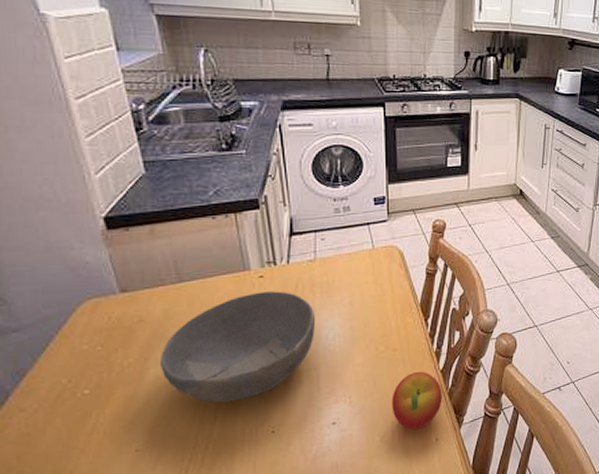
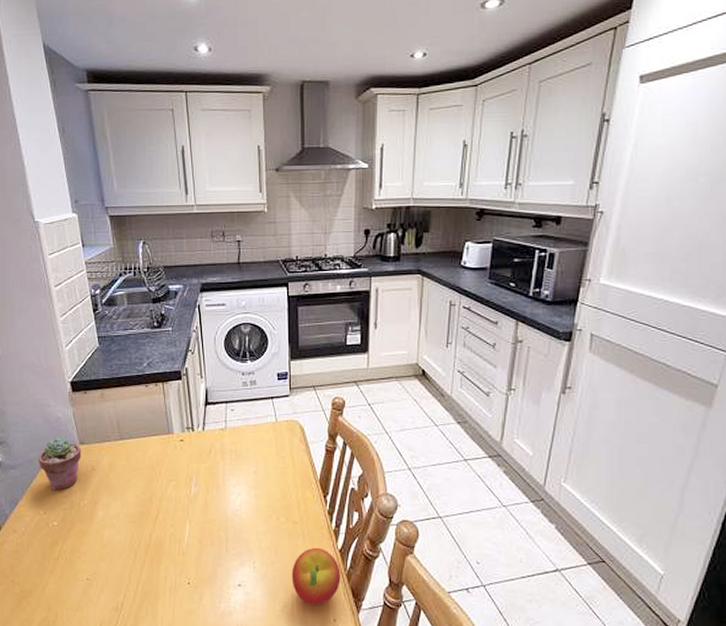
potted succulent: none [57,285,124,352] -> present [39,437,82,491]
bowl: present [159,291,316,403] -> none [105,454,226,550]

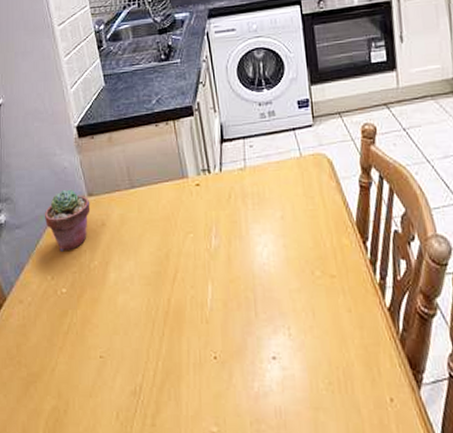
apple: present [291,547,341,606] -> none [334,306,394,381]

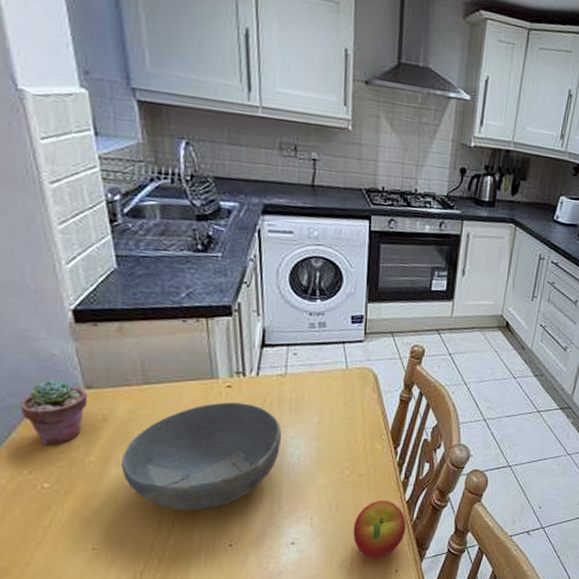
bowl: none [117,201,250,317] -> present [120,402,282,511]
apple: none [334,306,394,381] -> present [353,500,406,558]

